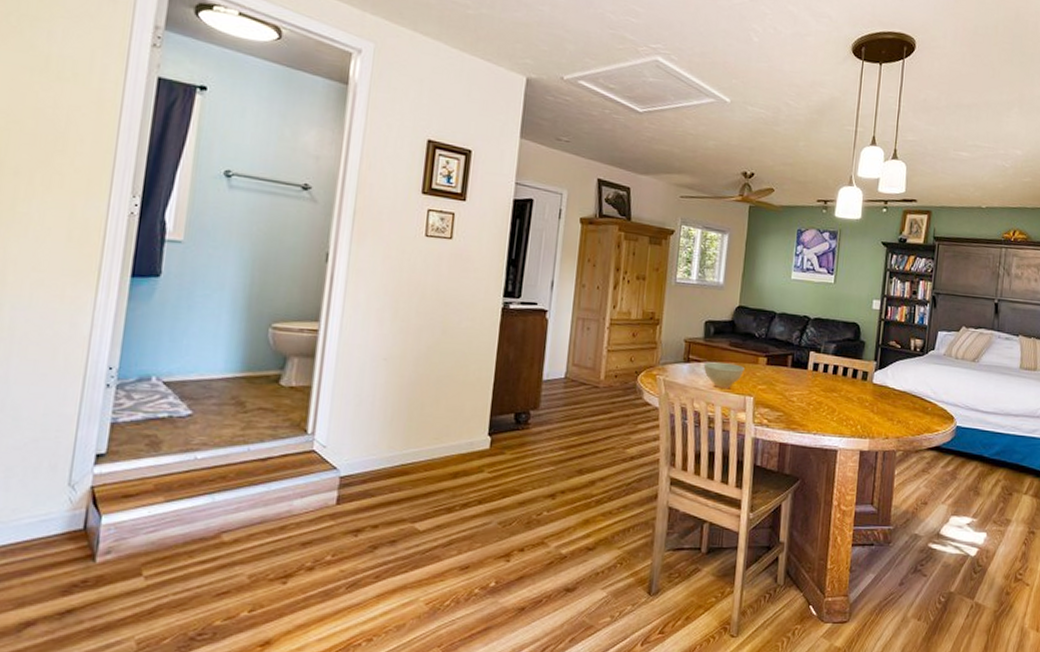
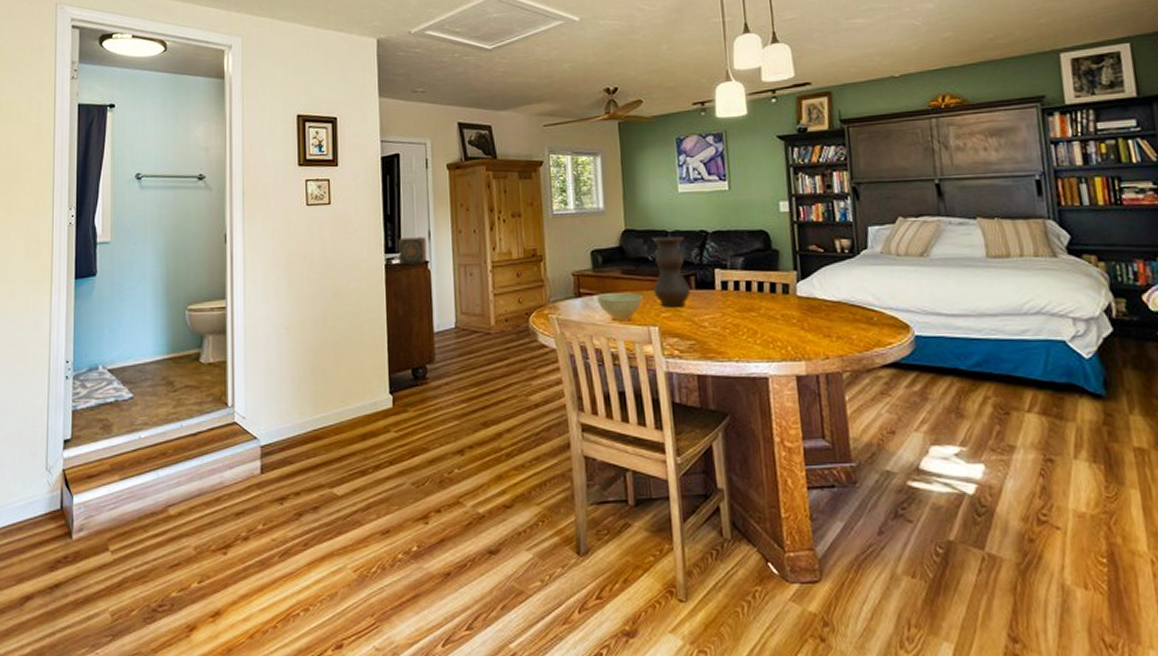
decorative box: none [517,284,549,311] -> present [398,237,427,264]
vase: none [754,316,789,382] -> present [652,236,691,308]

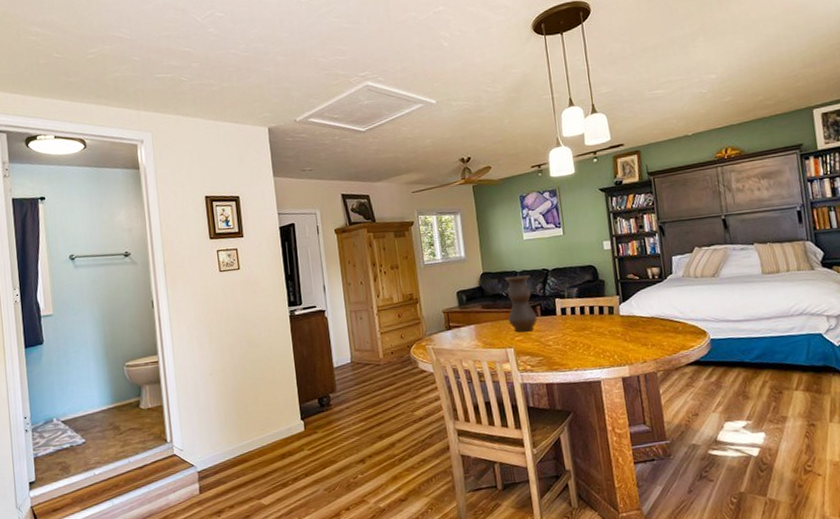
decorative box: present [398,237,427,264] -> none [299,290,324,314]
bowl: present [596,293,643,322] -> none [463,323,500,347]

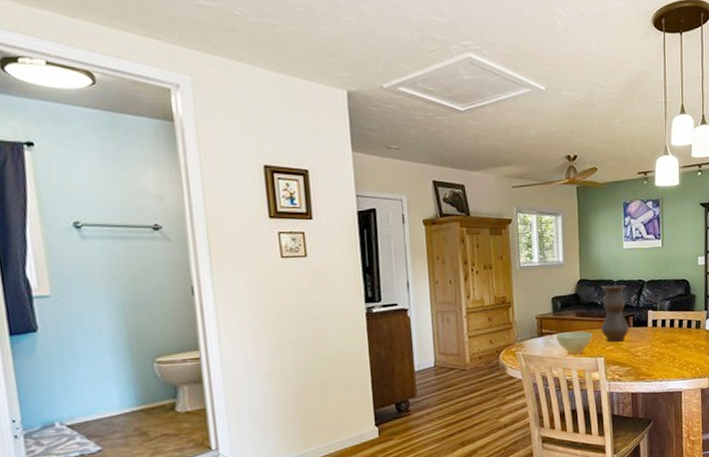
bowl: none [463,323,500,347] -> present [555,331,592,355]

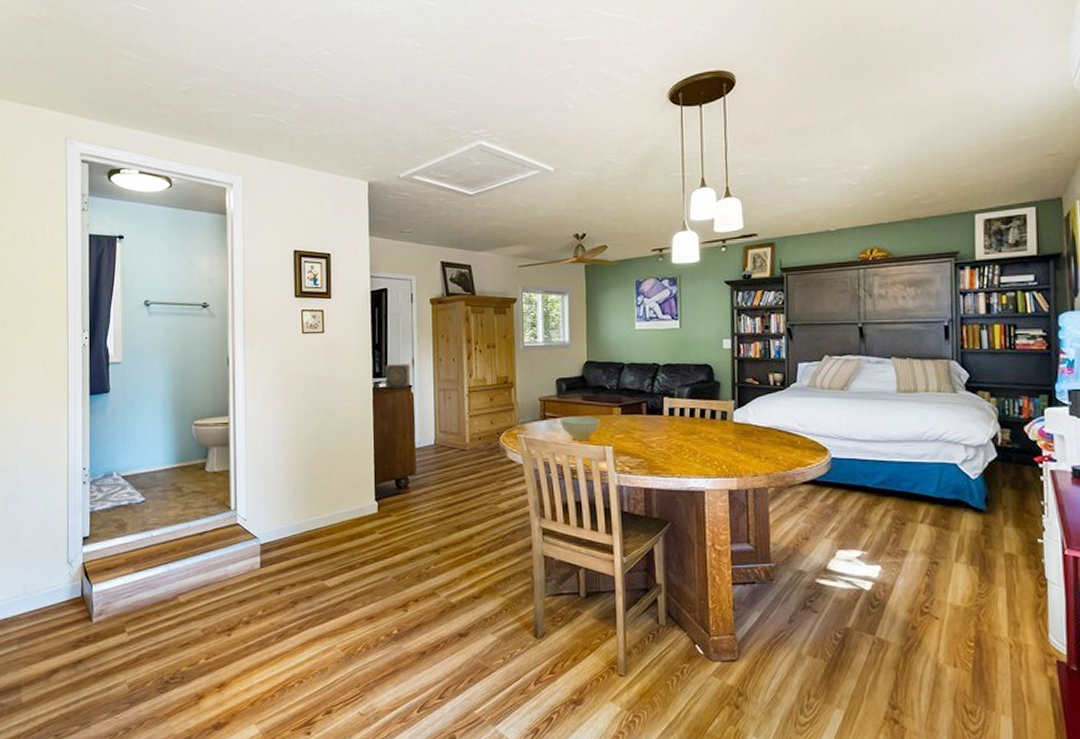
decorative box: none [378,287,407,312] -> present [385,364,411,387]
vase: present [601,284,629,342] -> none [609,368,642,430]

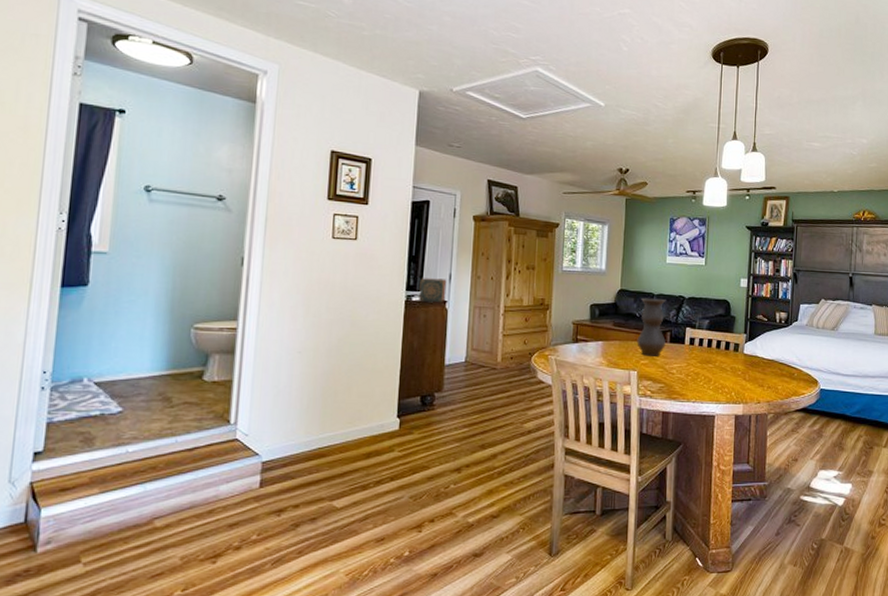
bowl: present [559,417,600,442] -> none [590,341,628,366]
vase: none [609,368,642,430] -> present [637,297,666,356]

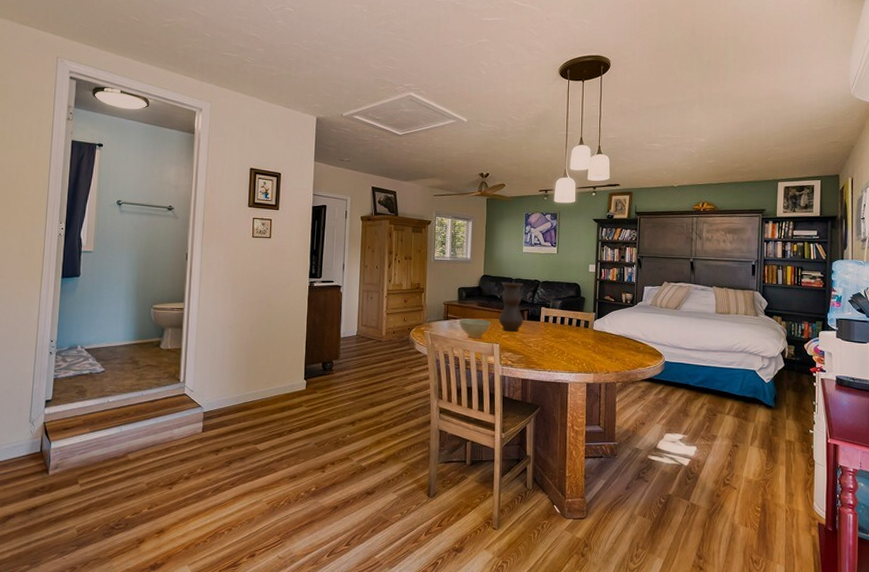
decorative box: present [419,278,447,302] -> none [319,267,341,287]
bowl: none [590,341,628,366] -> present [459,319,491,339]

